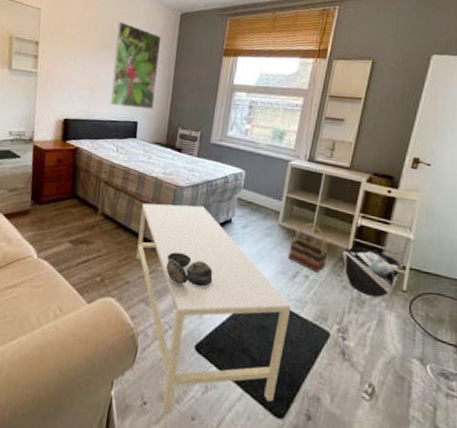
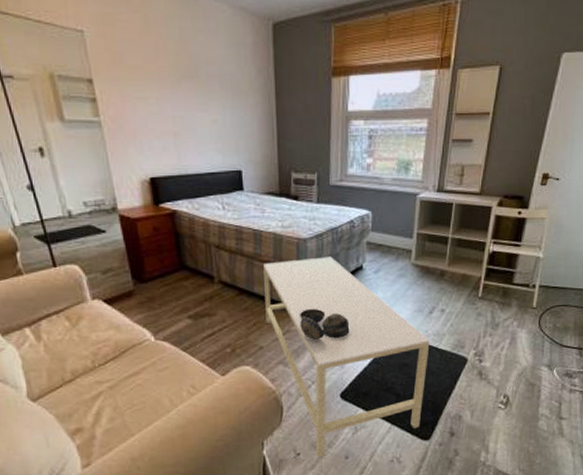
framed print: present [110,21,162,109] -> none [193,40,257,153]
basket: present [288,223,328,273] -> none [424,257,462,305]
bag: present [342,247,400,299] -> none [476,273,531,319]

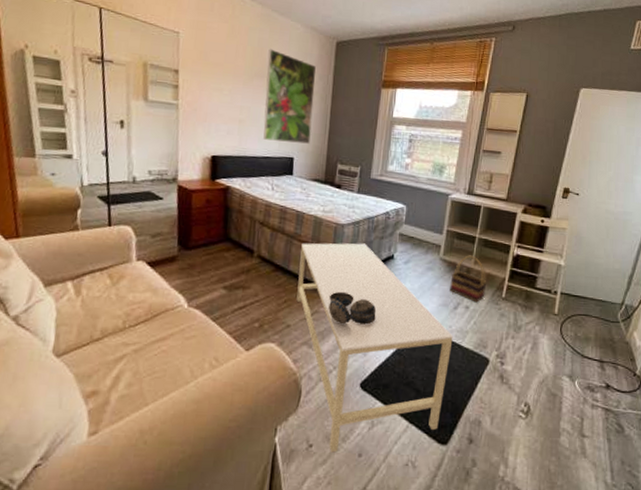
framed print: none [193,40,257,153] -> present [263,48,317,144]
basket: none [424,257,462,305] -> present [450,255,487,303]

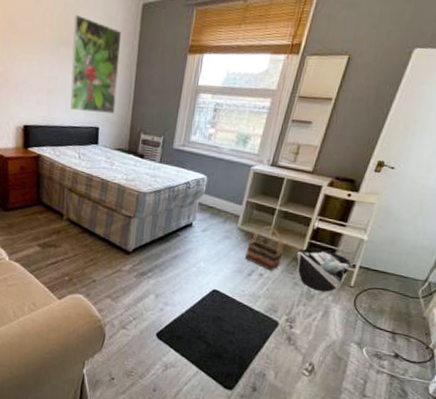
coffee table: present [296,243,453,453] -> none [101,209,245,386]
decorative bowl: present [328,291,377,325] -> none [130,253,174,285]
bag: none [500,276,552,323] -> present [296,248,351,293]

